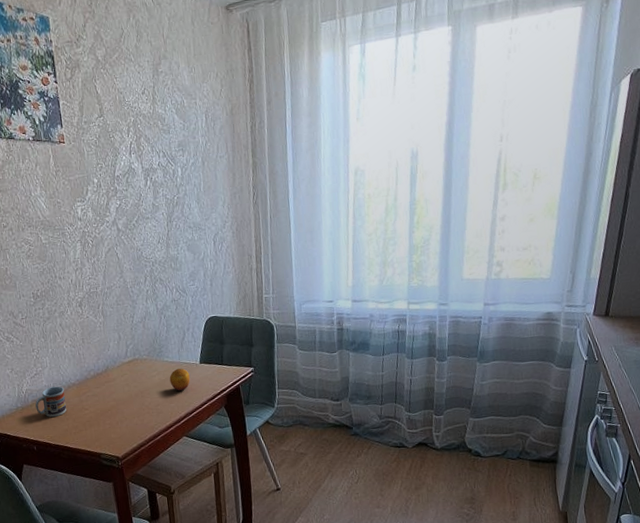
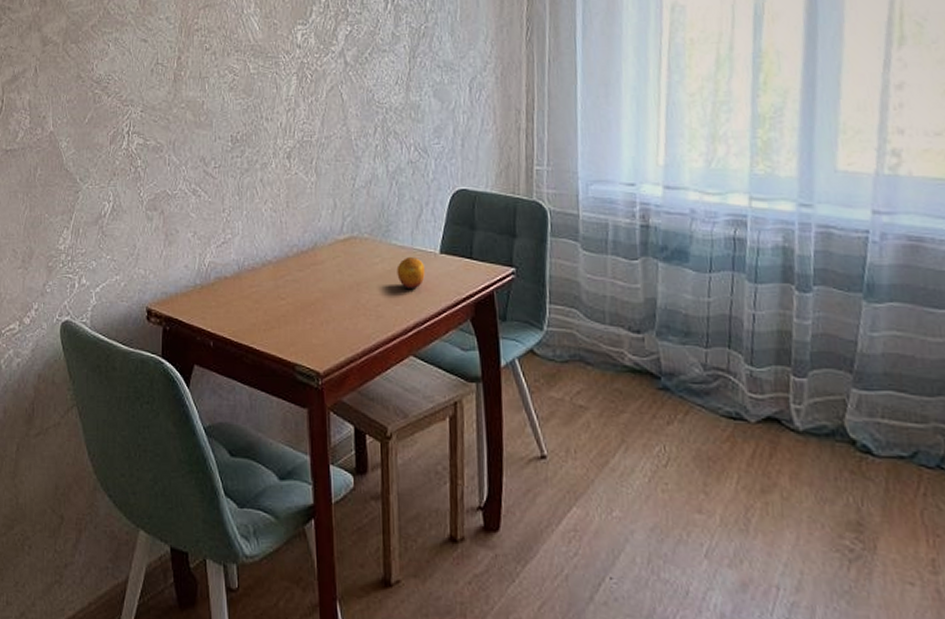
cup: present [35,386,67,418] -> none [218,262,258,305]

